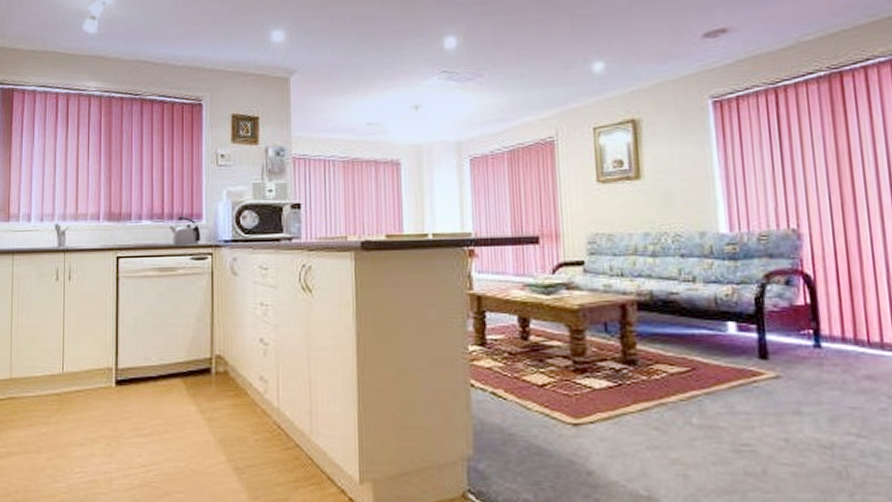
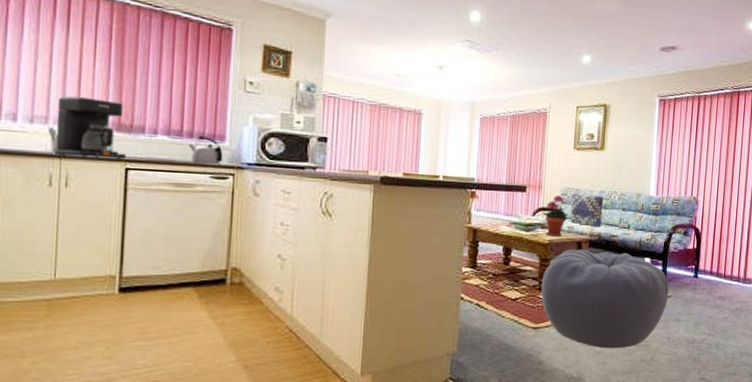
coffee maker: none [59,190,117,251] -> present [53,96,126,160]
potted plant: none [564,244,601,299] -> present [542,195,568,237]
bean bag chair: none [575,314,776,456] -> present [541,249,669,349]
cushion: none [603,239,652,283] -> present [570,193,604,227]

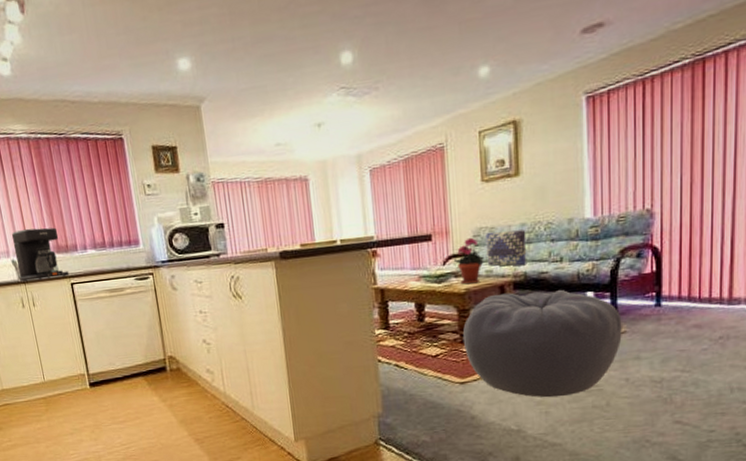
kettle: present [187,135,223,165] -> none [111,243,142,270]

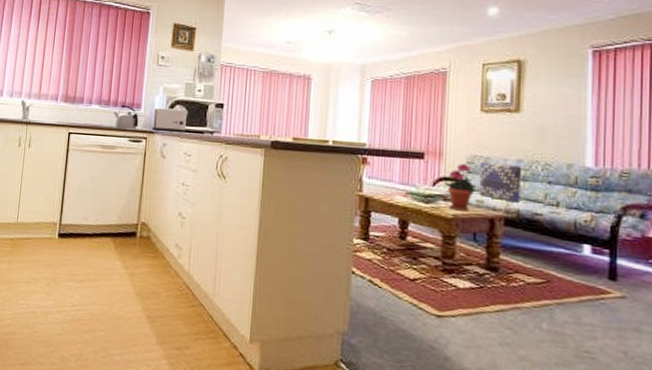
coffee maker: present [11,227,70,282] -> none [23,75,70,126]
kettle: none [111,243,142,270] -> present [113,104,139,130]
toaster: none [152,236,191,265] -> present [151,107,189,133]
bean bag chair: present [462,289,622,398] -> none [444,226,621,358]

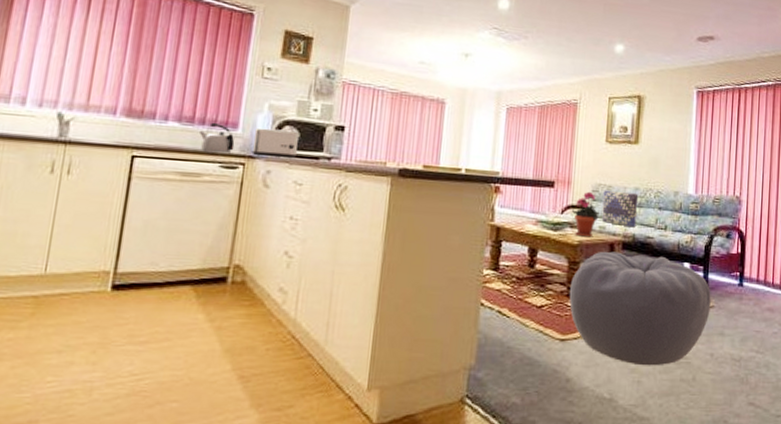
bean bag chair: none [444,226,621,358] -> present [569,251,711,366]

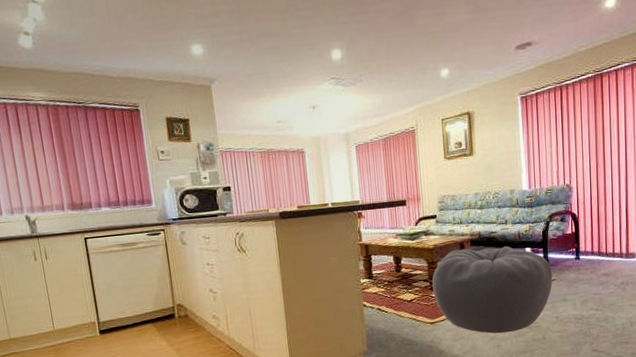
kettle: present [198,122,235,154] -> none [125,202,154,226]
toaster: present [252,127,302,159] -> none [164,197,200,222]
potted plant: present [571,191,599,237] -> none [423,203,448,242]
cushion: present [601,190,639,228] -> none [448,198,480,227]

